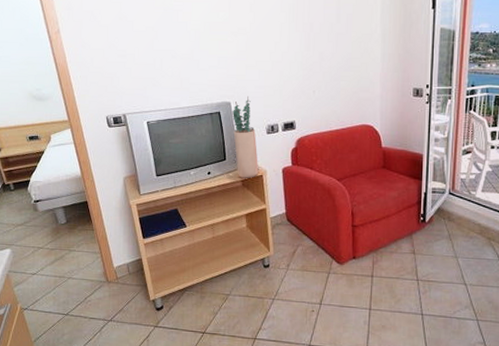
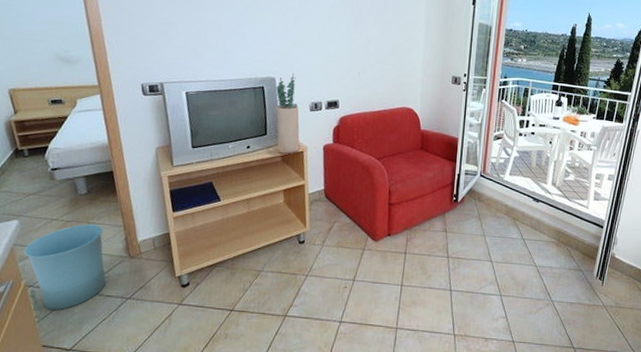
waste bin: none [18,251,89,331] -> present [24,224,106,310]

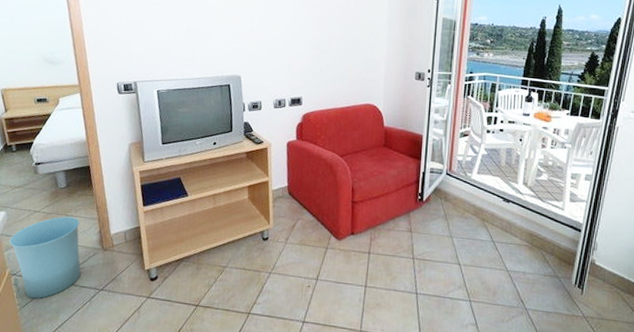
vase: present [276,73,300,154] -> none [241,71,264,151]

